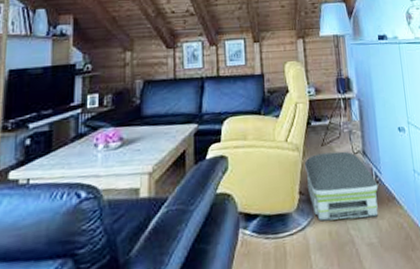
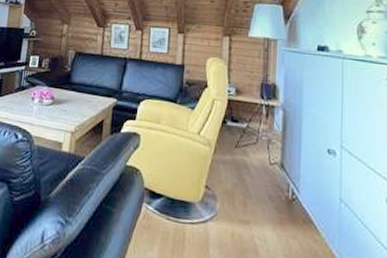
air purifier: present [305,151,378,222] -> none [214,154,294,234]

